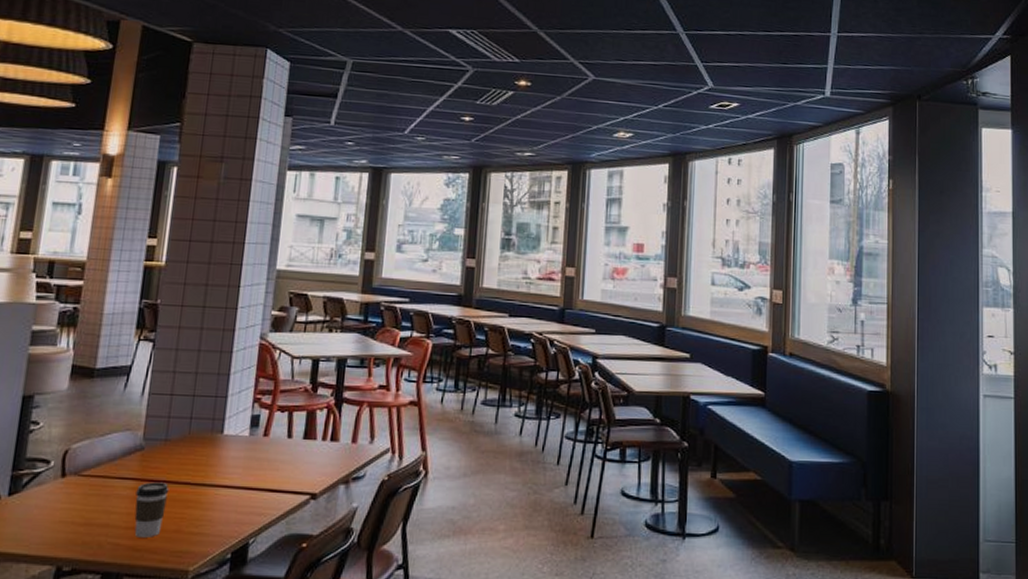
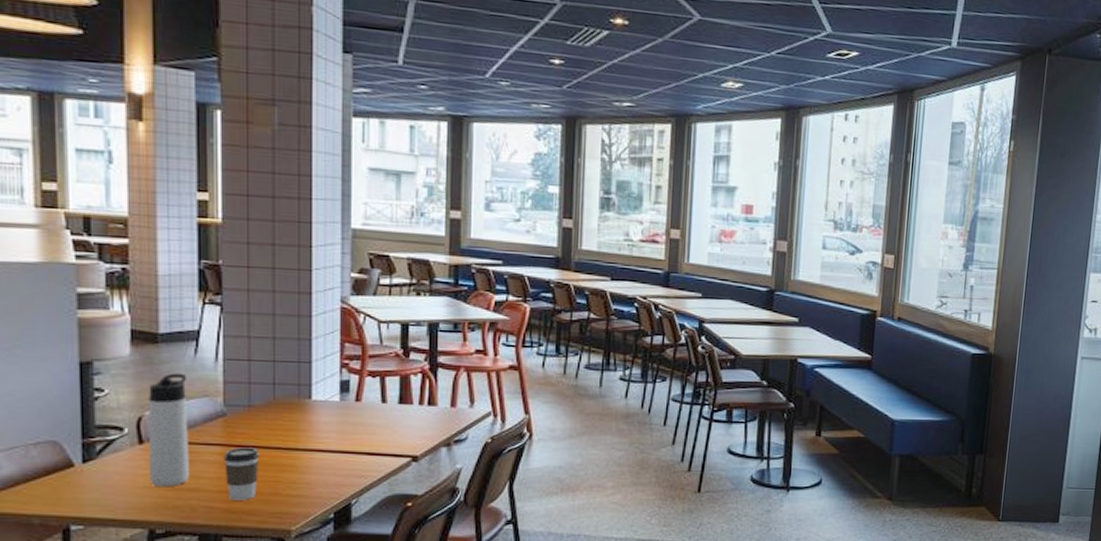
thermos bottle: none [65,406,114,523] -> present [148,373,189,488]

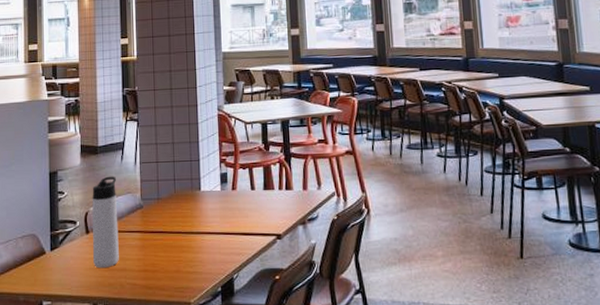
coffee cup: present [224,447,260,500] -> none [142,233,167,278]

